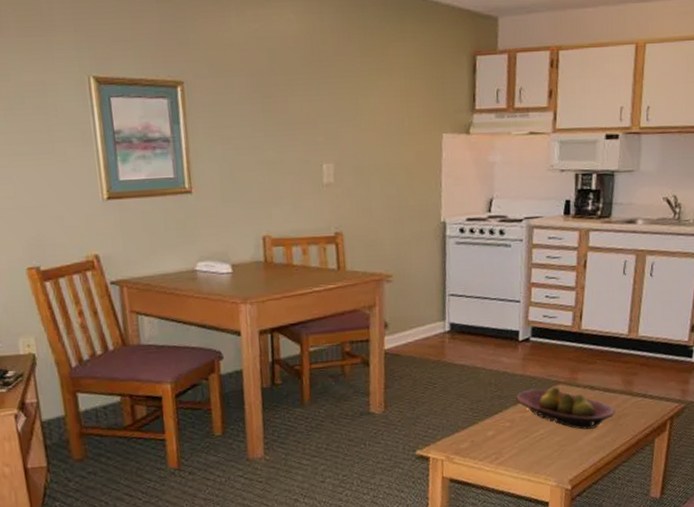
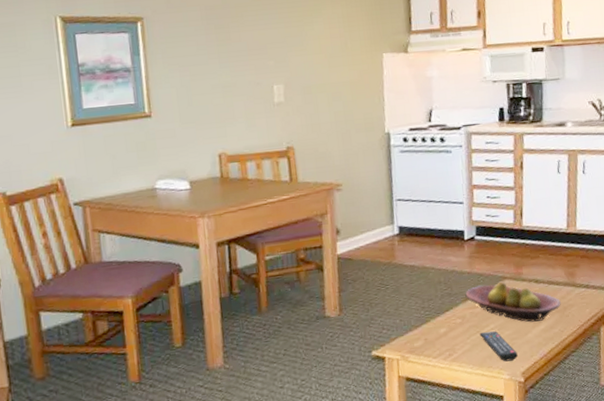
remote control: none [528,436,567,468] -> present [479,331,518,362]

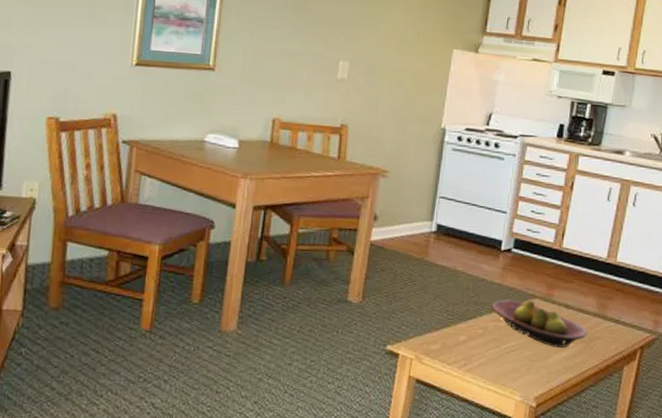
remote control: present [479,331,518,362] -> none [499,347,534,383]

